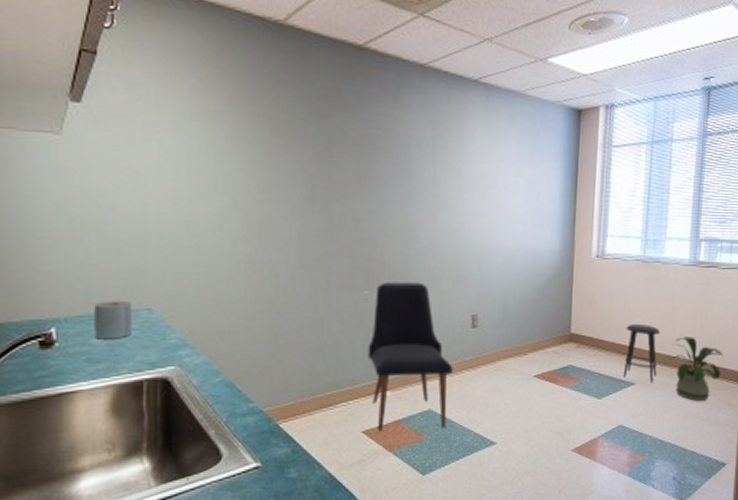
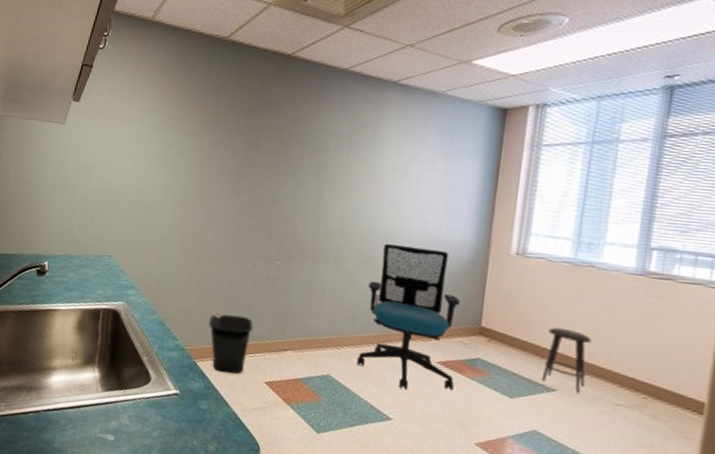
paper towel roll: present [94,300,132,340] -> none [72,246,98,276]
waste bin: none [289,360,343,430] -> present [208,313,253,374]
chair: present [367,282,453,432] -> none [275,255,354,395]
office chair: none [458,258,551,410] -> present [357,243,460,390]
house plant: present [669,337,724,401] -> none [602,350,680,426]

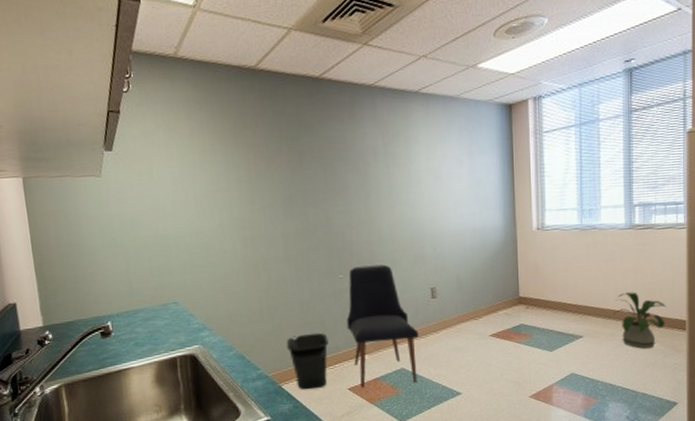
chair: none [275,255,354,395] -> present [346,264,419,389]
office chair: present [357,243,460,390] -> none [423,237,506,365]
stool: present [541,327,593,394] -> none [570,284,603,336]
house plant: none [602,350,680,426] -> present [613,292,667,349]

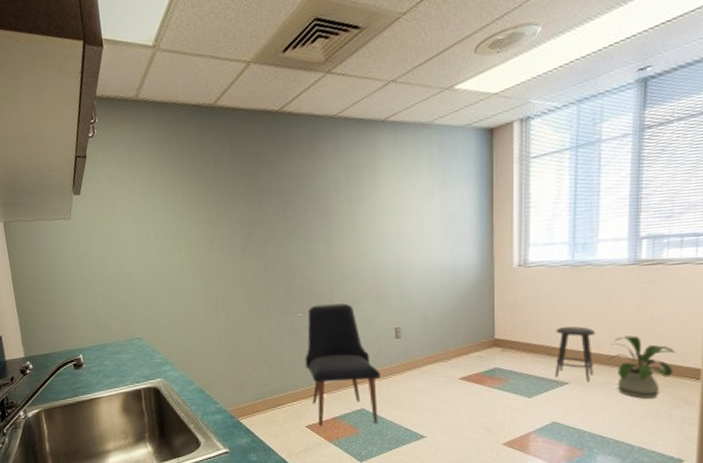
waste bin: present [286,332,329,389] -> none [244,370,286,424]
stool: none [570,284,603,336] -> present [554,326,596,383]

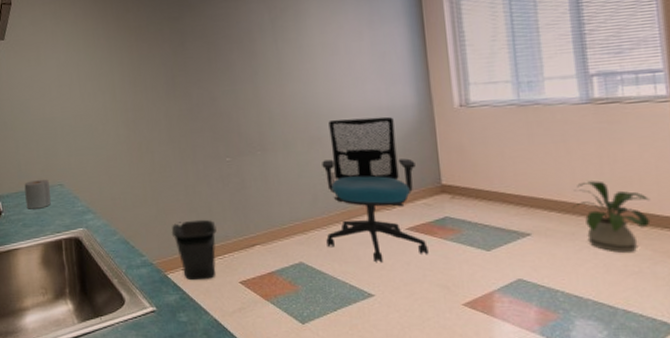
paper towel roll: none [104,333,130,361] -> present [24,179,51,209]
waste bin: none [244,370,286,424] -> present [171,219,217,280]
chair: present [305,303,381,427] -> none [235,146,320,283]
office chair: none [386,275,477,409] -> present [322,116,429,263]
stool: present [554,326,596,383] -> none [508,170,558,234]

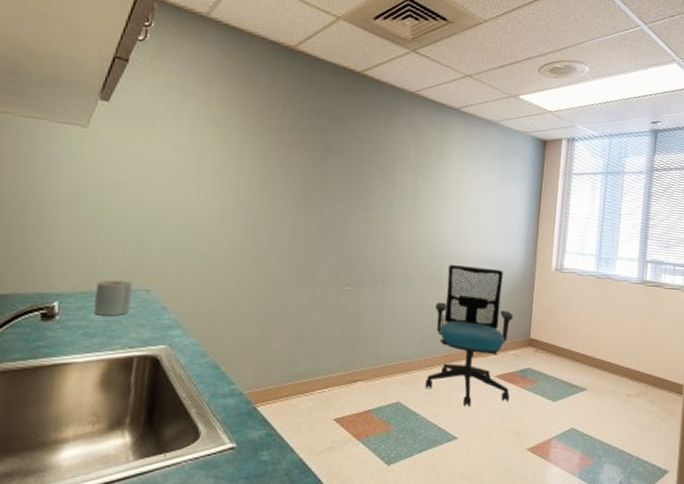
waste bin: present [171,219,217,280] -> none [271,348,322,414]
house plant: present [572,181,651,253] -> none [618,348,667,409]

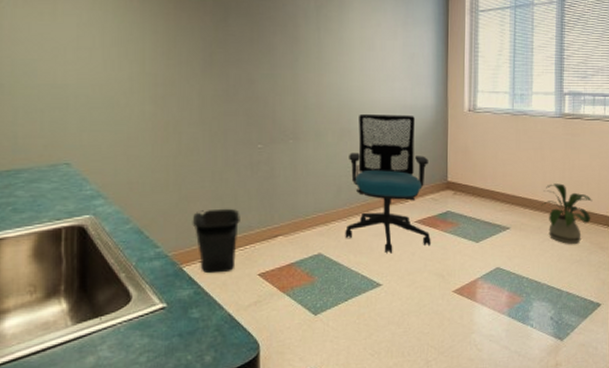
paper towel roll: present [94,279,132,316] -> none [20,156,52,191]
waste bin: none [271,348,322,414] -> present [192,208,240,273]
house plant: none [618,348,667,409] -> present [541,183,593,244]

